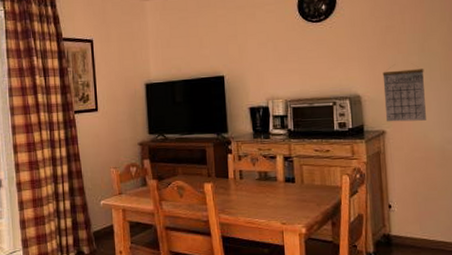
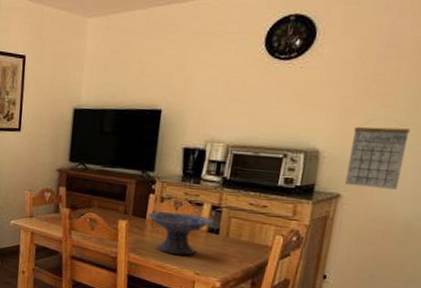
decorative bowl: none [228,167,289,208] -> present [146,211,214,256]

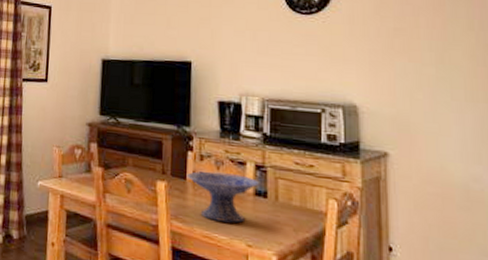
calendar: present [344,122,411,190] -> none [387,76,444,148]

